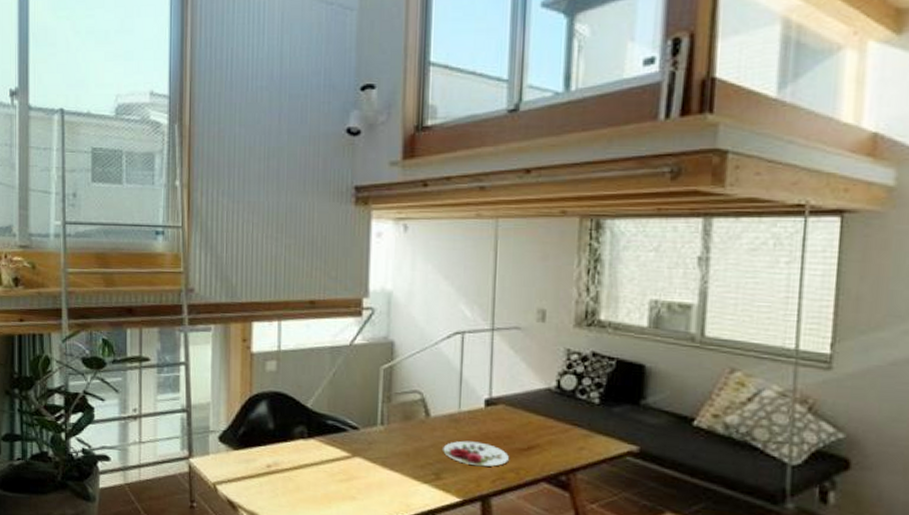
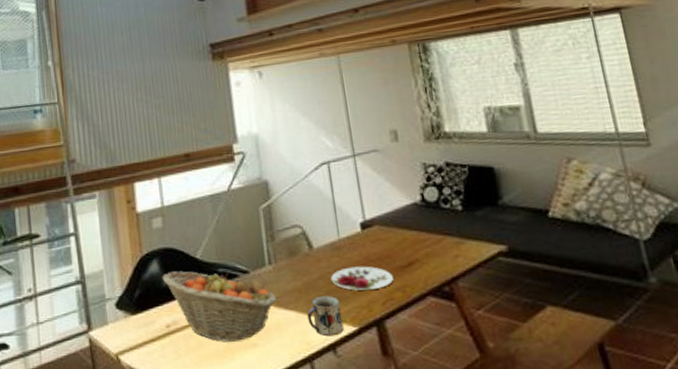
fruit basket: none [269,415,383,492] -> present [162,271,277,342]
mug: none [411,463,448,503] -> present [307,295,344,337]

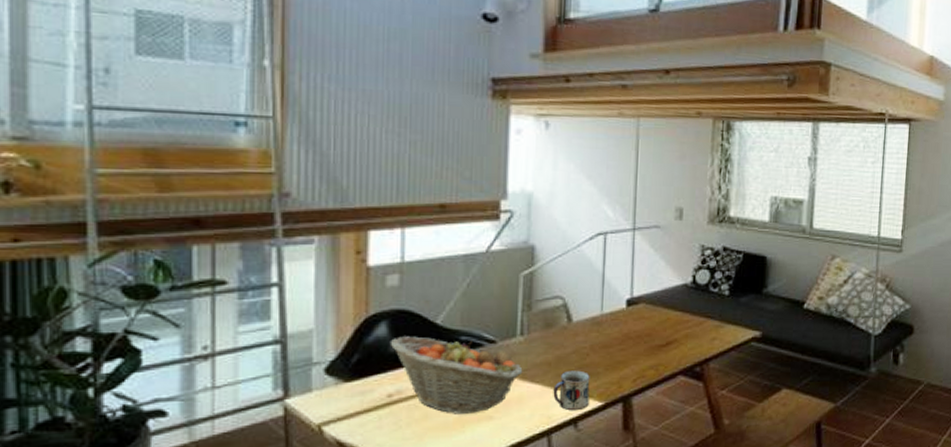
plate: present [331,266,393,291] -> none [585,343,649,368]

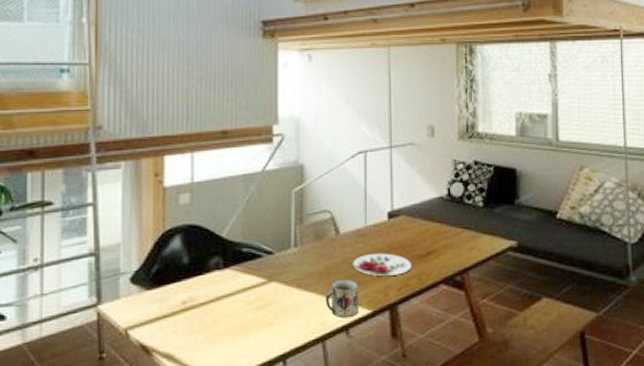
fruit basket: present [389,336,523,414] -> none [183,248,298,320]
plate: none [585,343,649,368] -> present [353,253,411,277]

